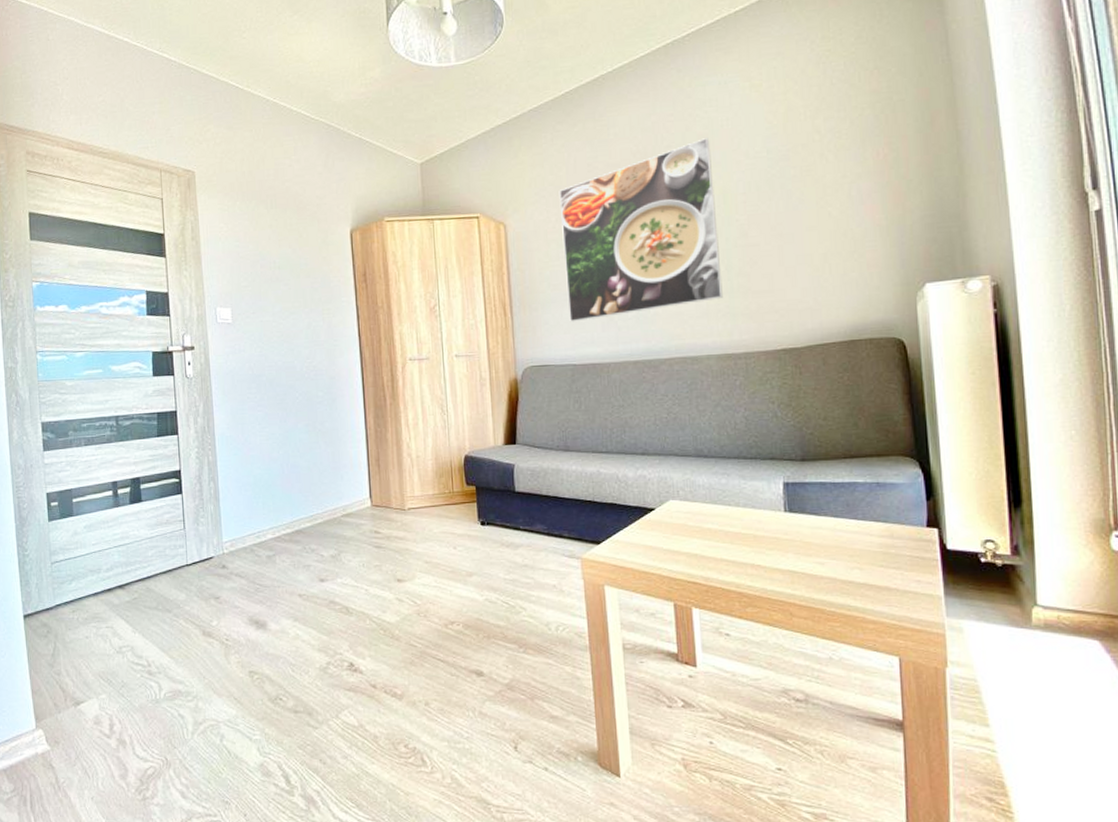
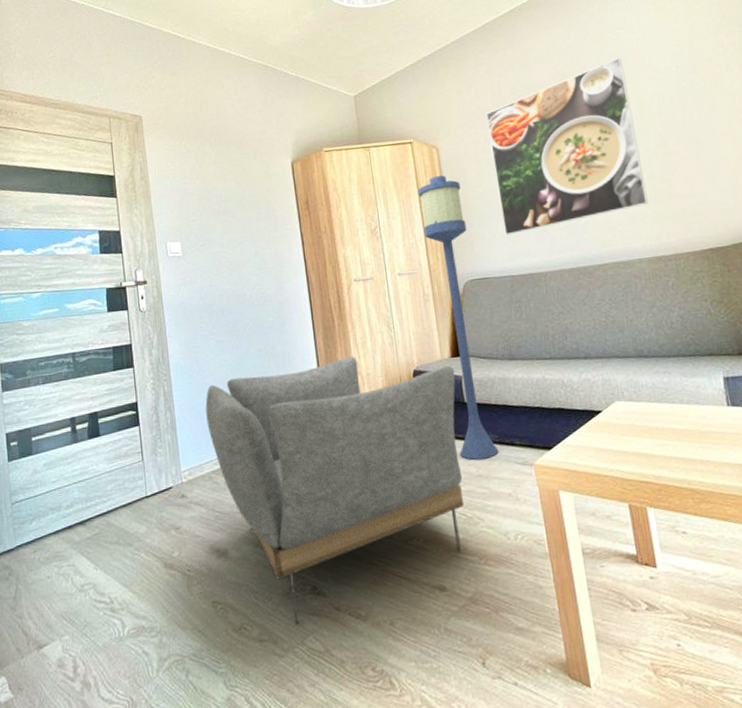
armchair: none [250,437,508,699] -> present [205,356,464,625]
floor lamp: none [481,254,547,549] -> present [417,175,499,460]

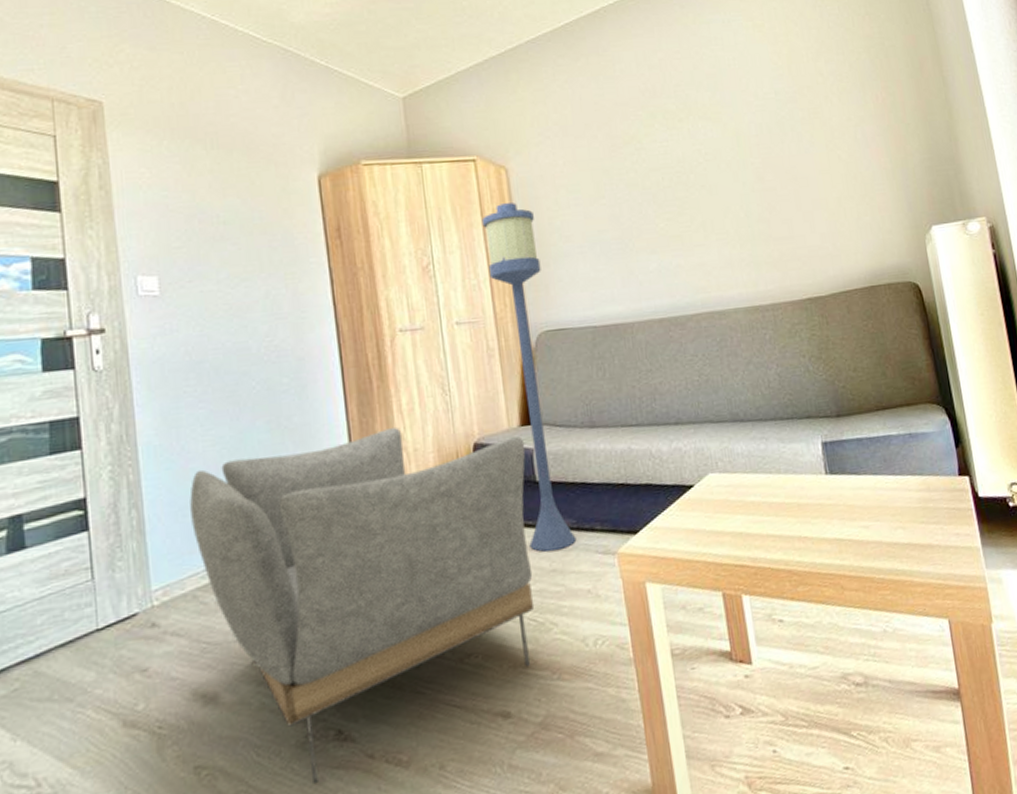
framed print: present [485,57,648,236] -> none [565,77,745,278]

